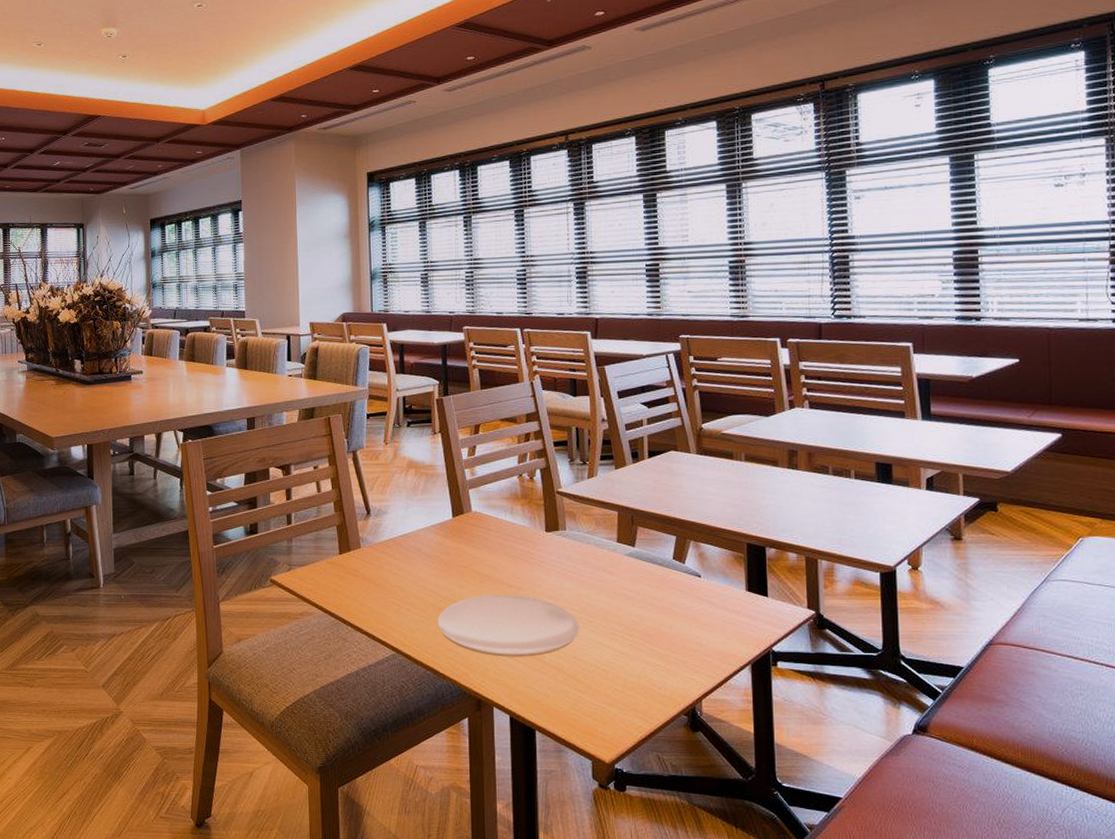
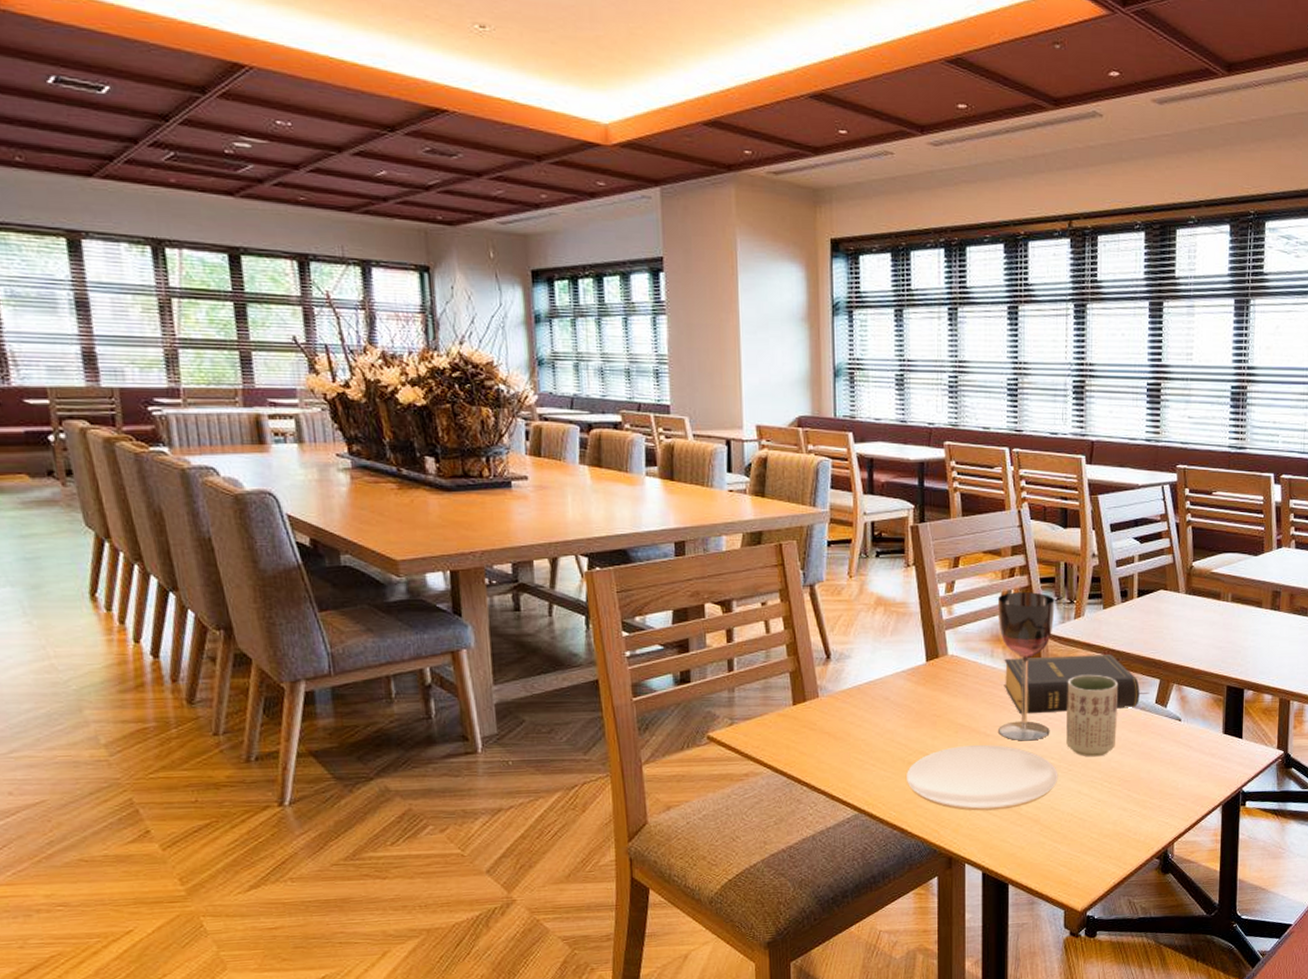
wineglass: none [515,454,569,592] -> present [997,592,1055,741]
book: none [523,512,666,567] -> present [1004,654,1150,715]
cup: none [584,530,635,610] -> present [1066,674,1119,757]

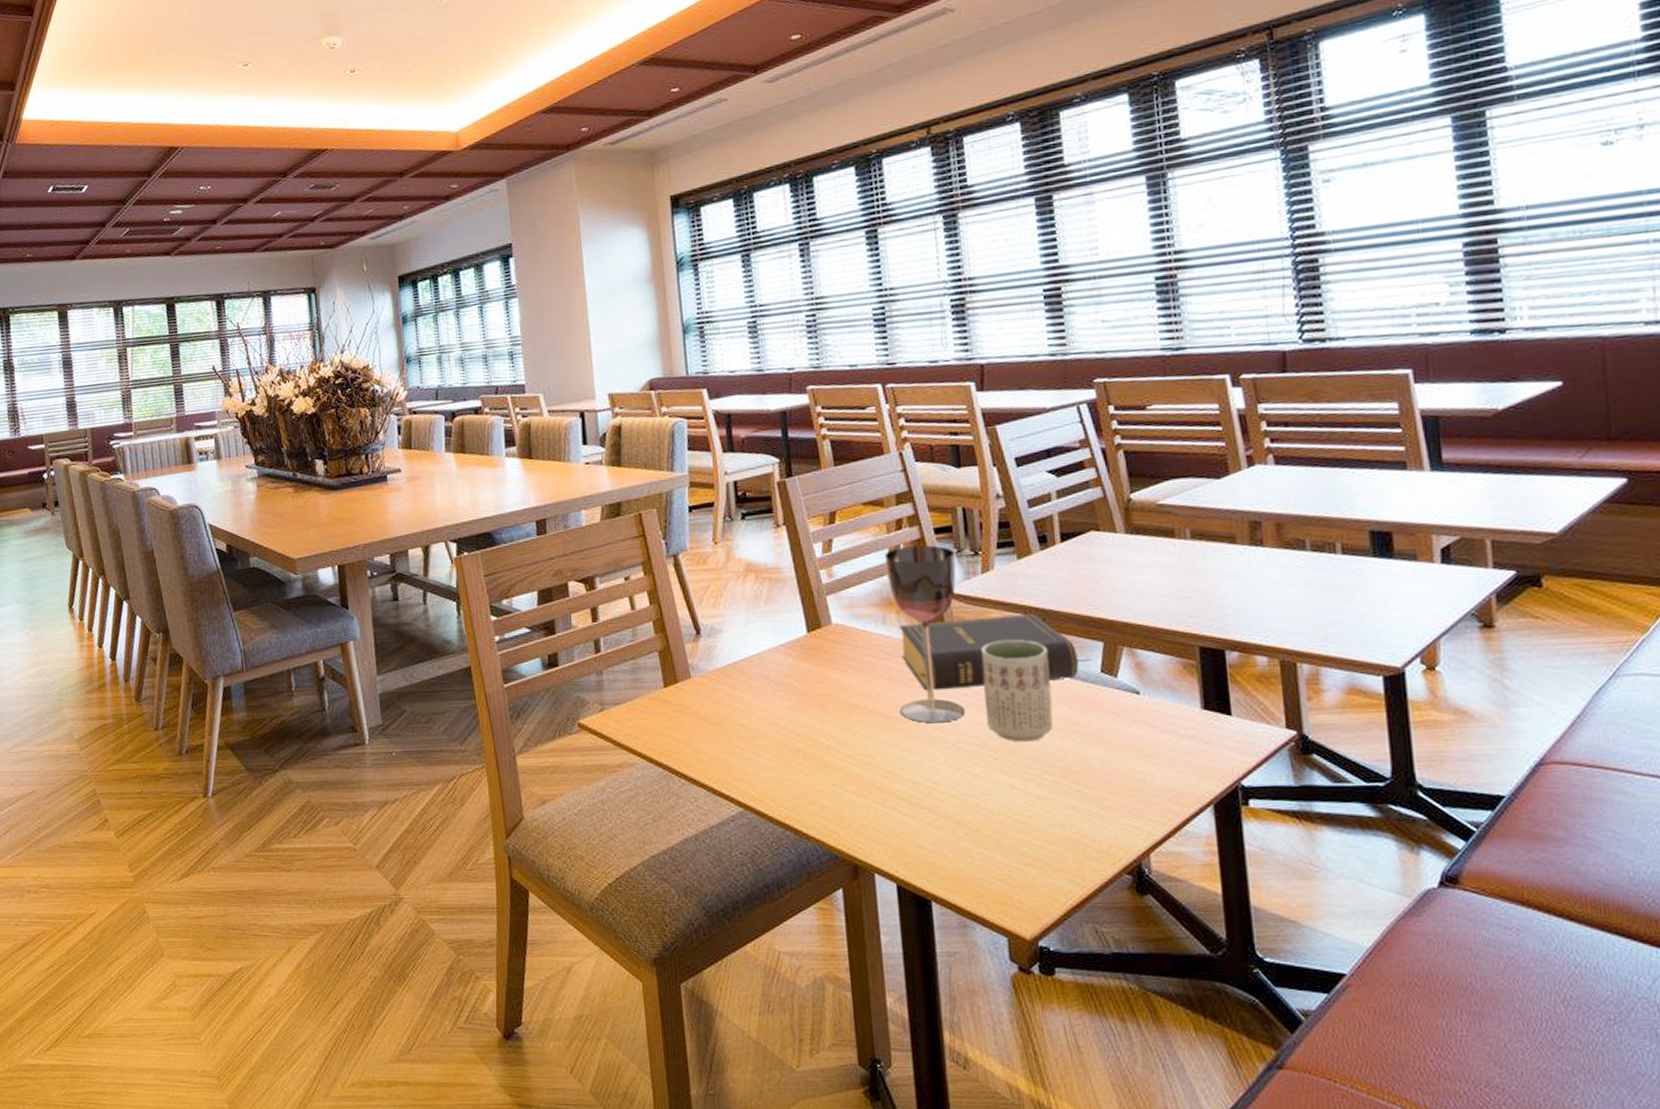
plate: present [907,745,1058,811] -> none [795,728,982,809]

